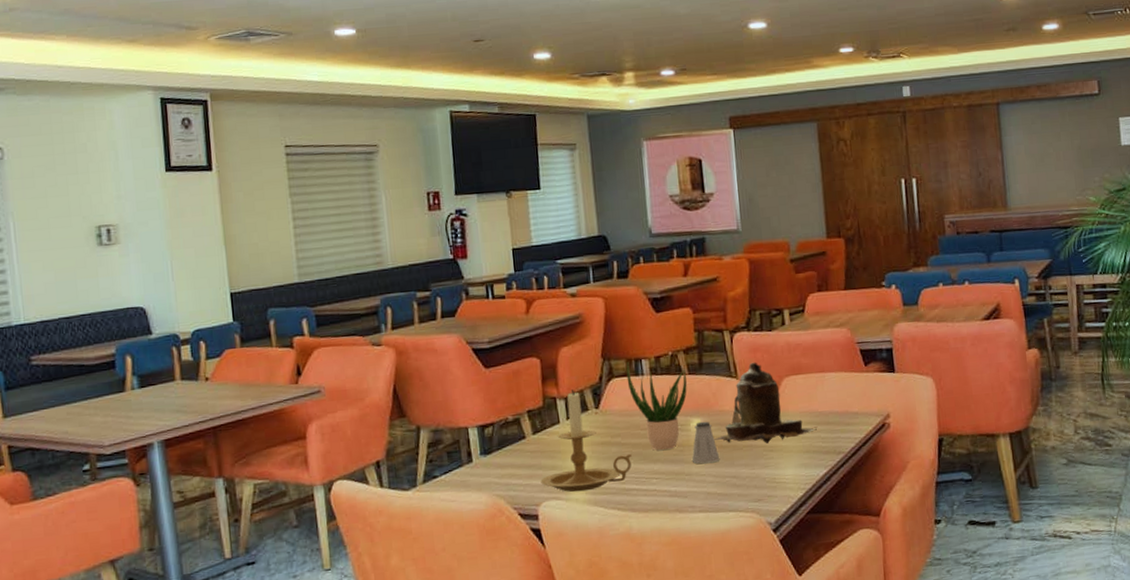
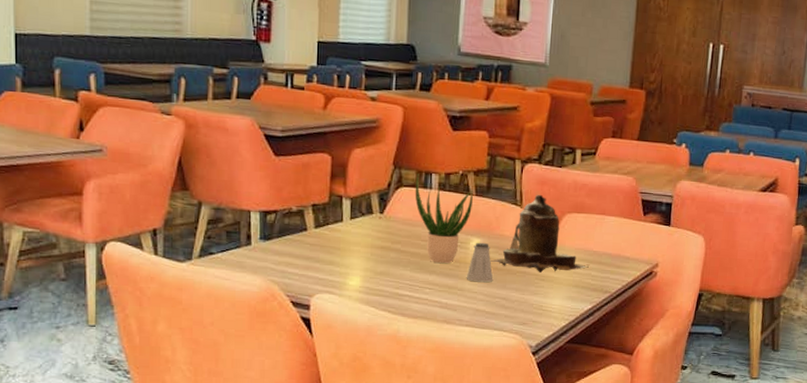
candle holder: present [540,389,632,492] -> none [316,191,409,290]

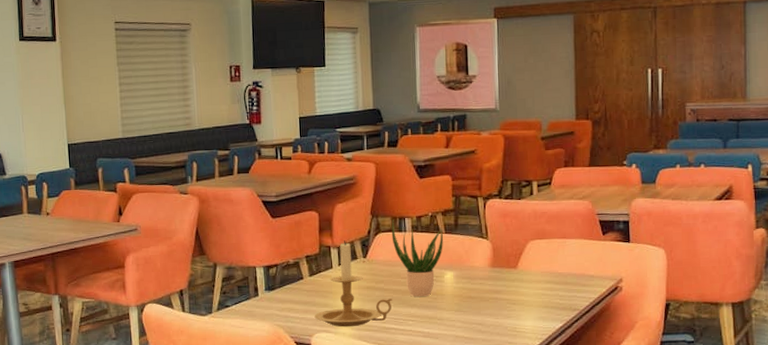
candle holder: none [316,191,409,290] -> present [314,240,392,327]
saltshaker: present [466,242,494,283] -> none [444,274,469,311]
teapot: present [490,194,590,272] -> none [464,226,557,297]

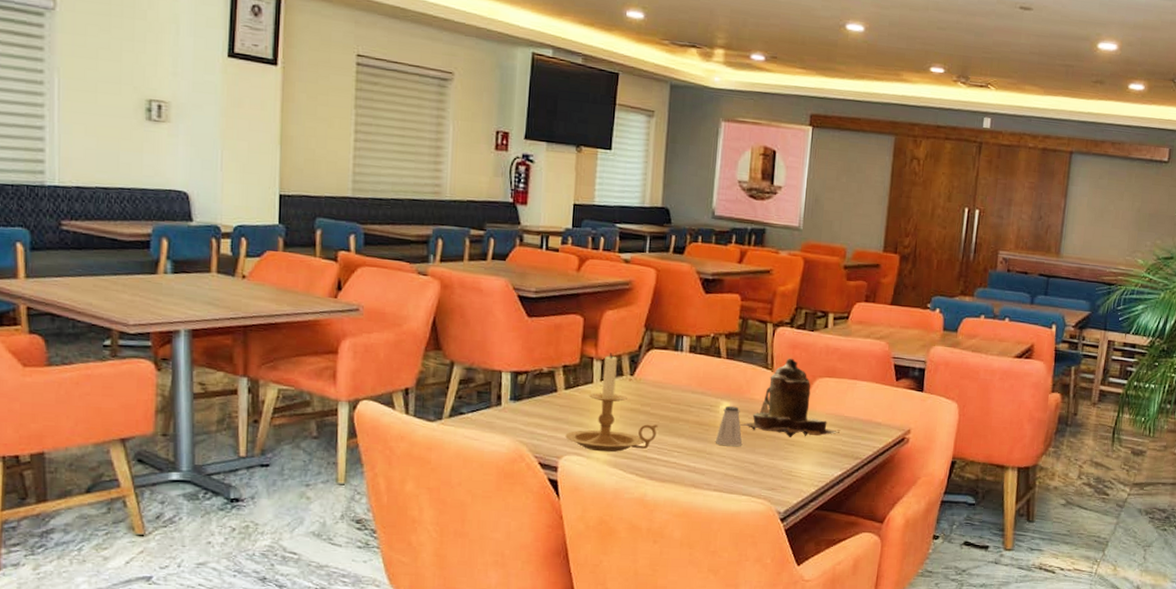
potted plant: present [391,220,443,297] -> none [665,336,724,427]
saltshaker: none [444,274,469,311] -> present [715,405,743,447]
teapot: none [464,226,557,297] -> present [739,358,841,437]

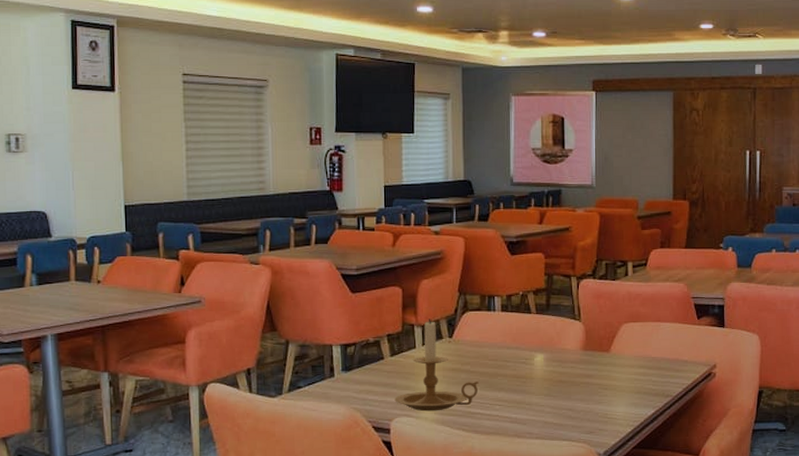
saltshaker: present [715,405,743,447] -> none [533,357,559,396]
teapot: present [739,358,841,437] -> none [554,307,650,382]

